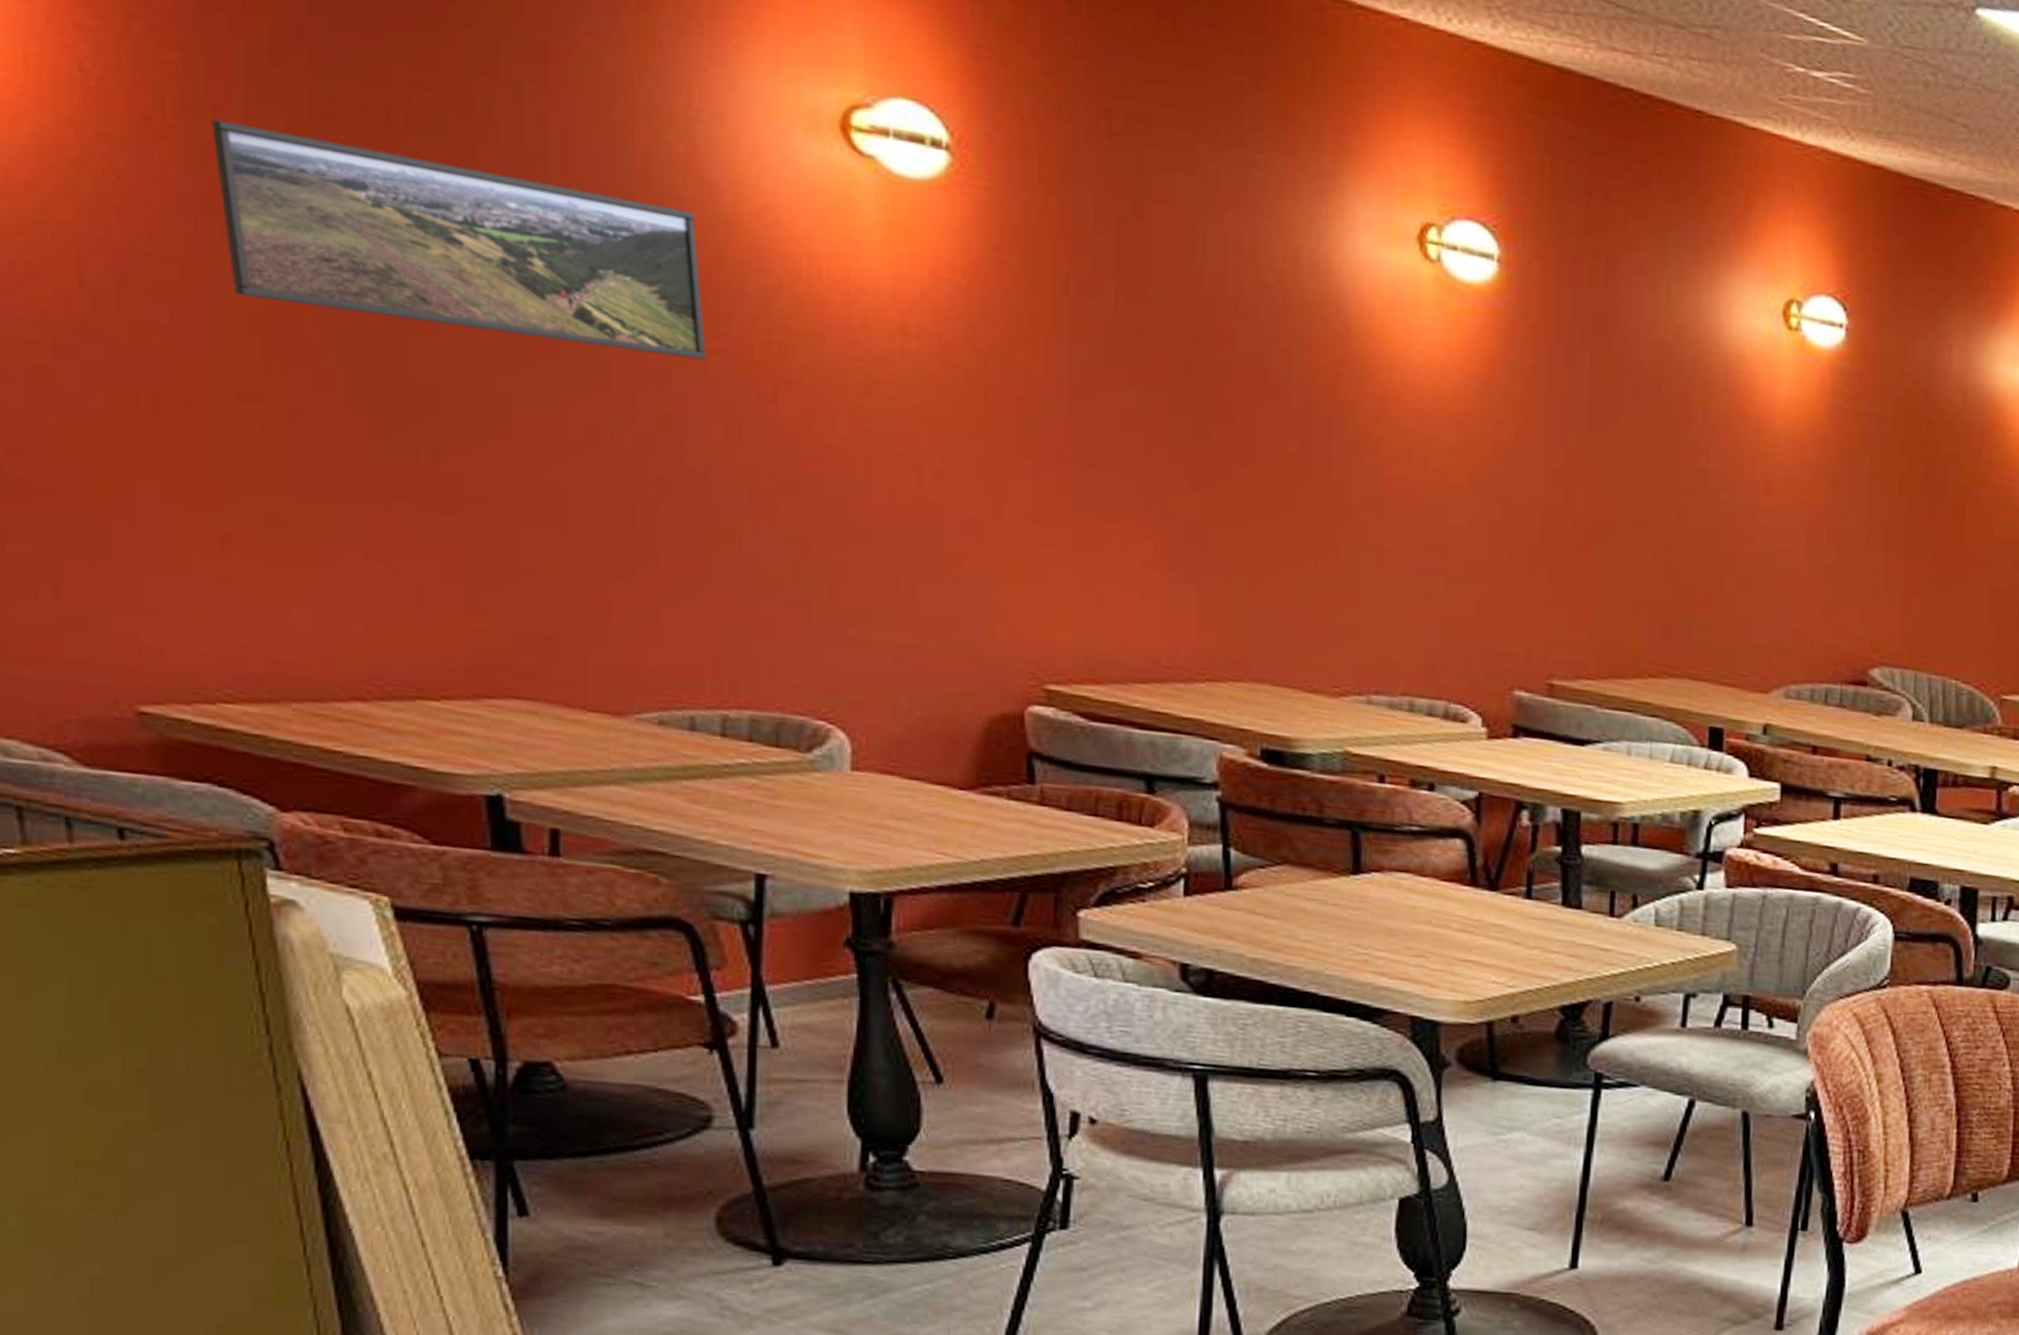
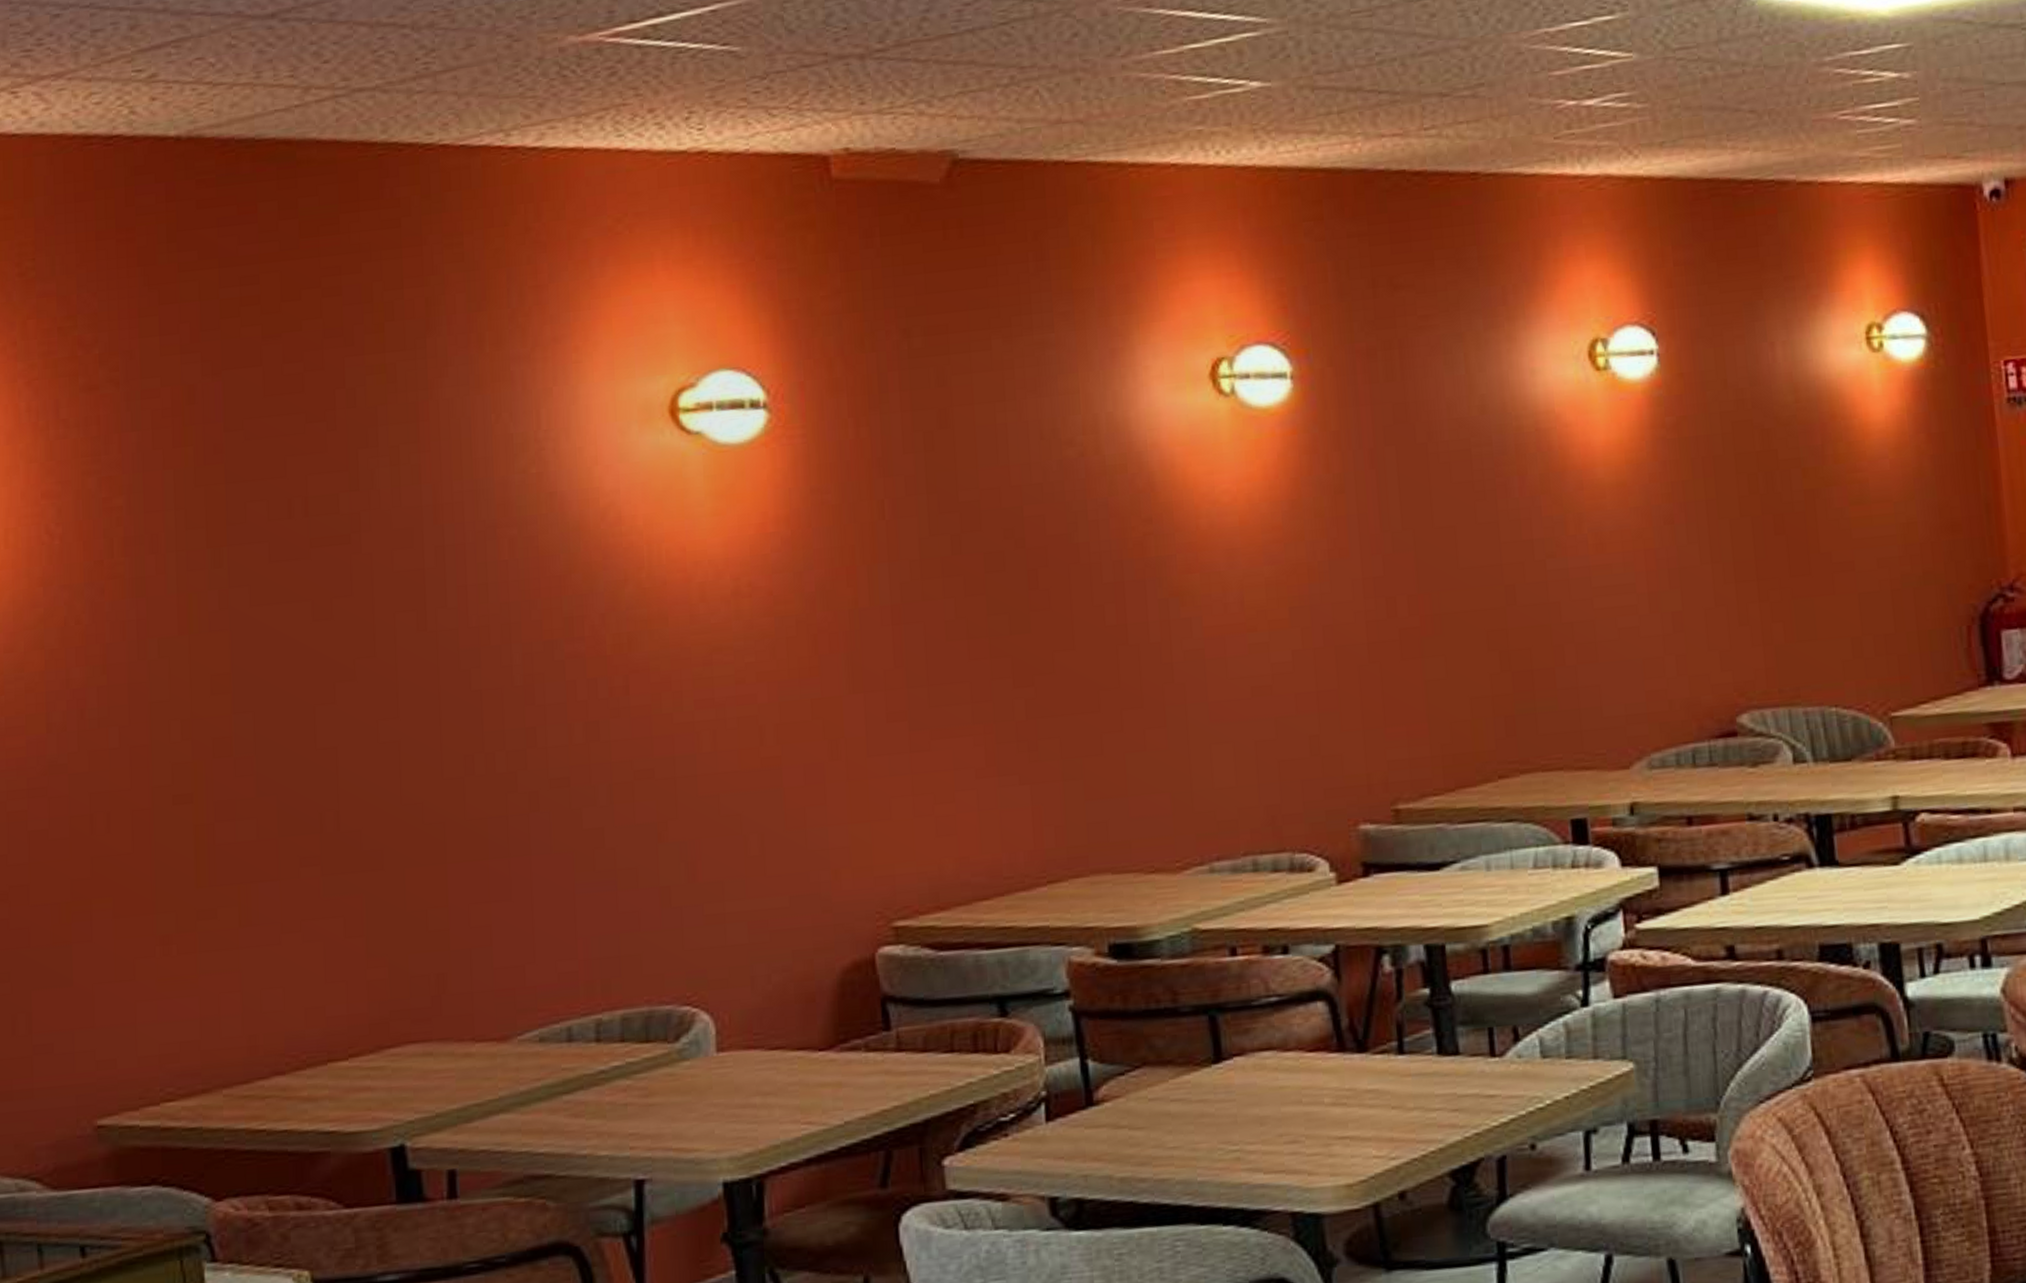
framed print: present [210,119,707,361] -> none [148,527,565,705]

